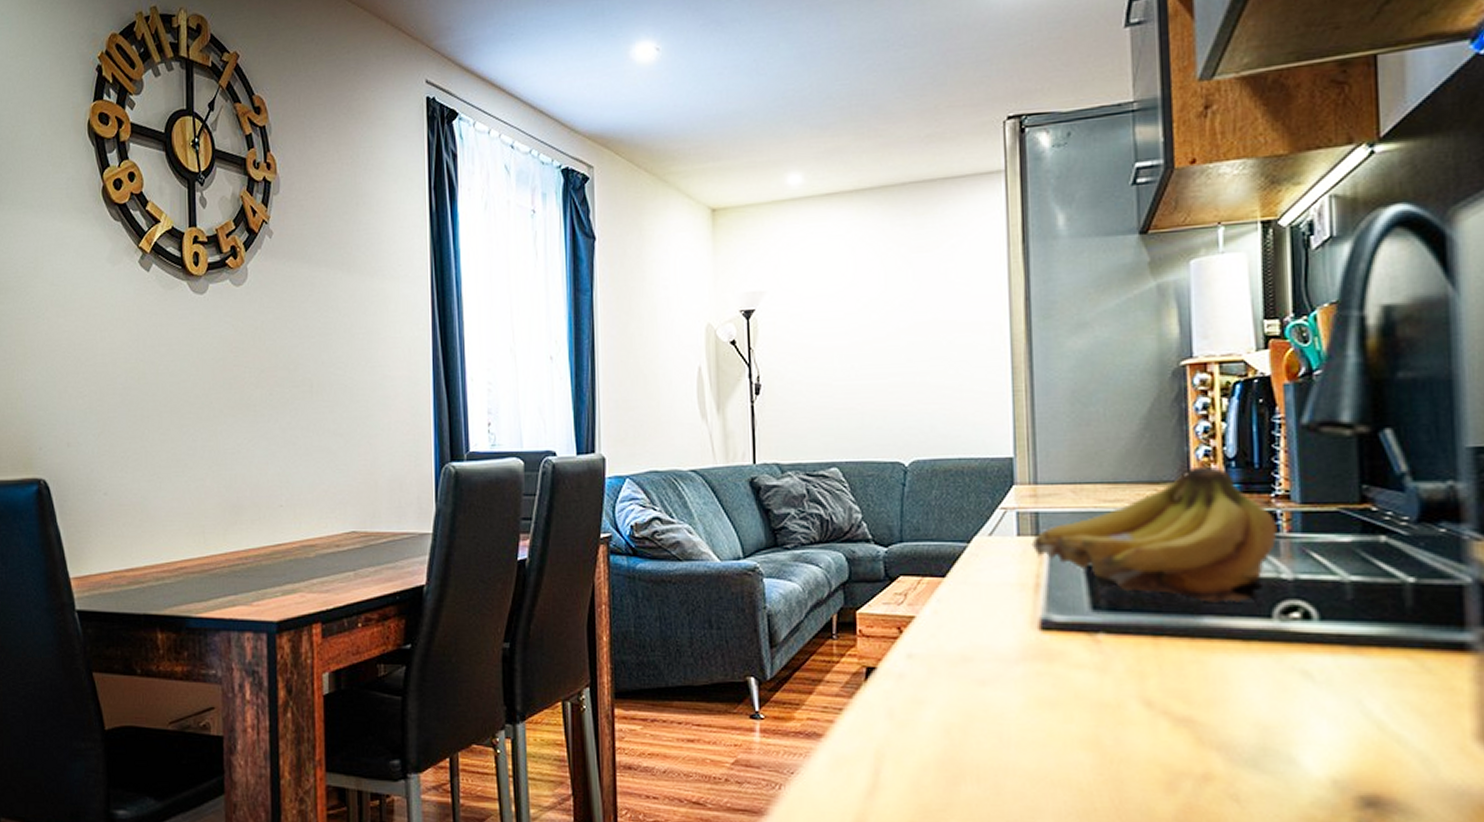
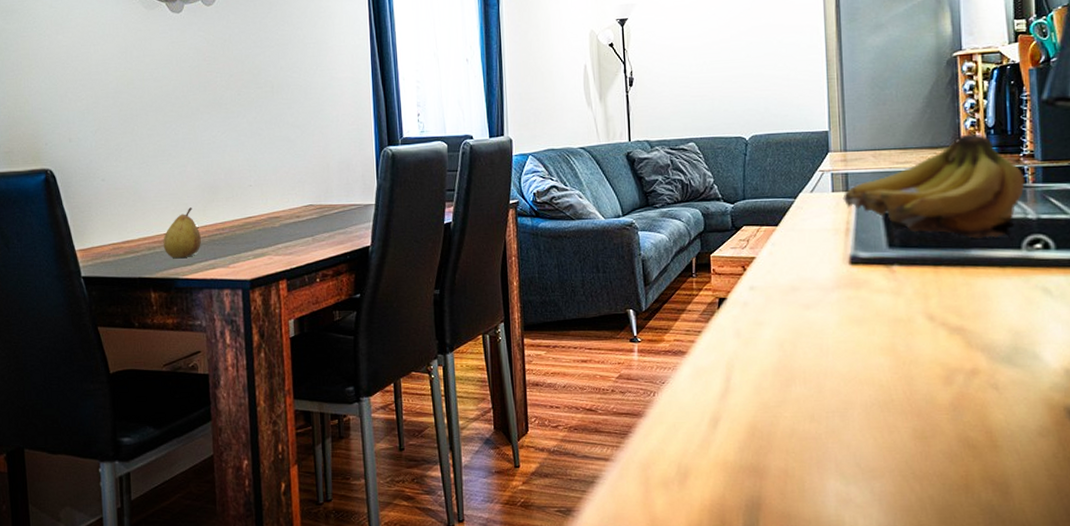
fruit: none [174,530,219,591] -> present [163,207,201,258]

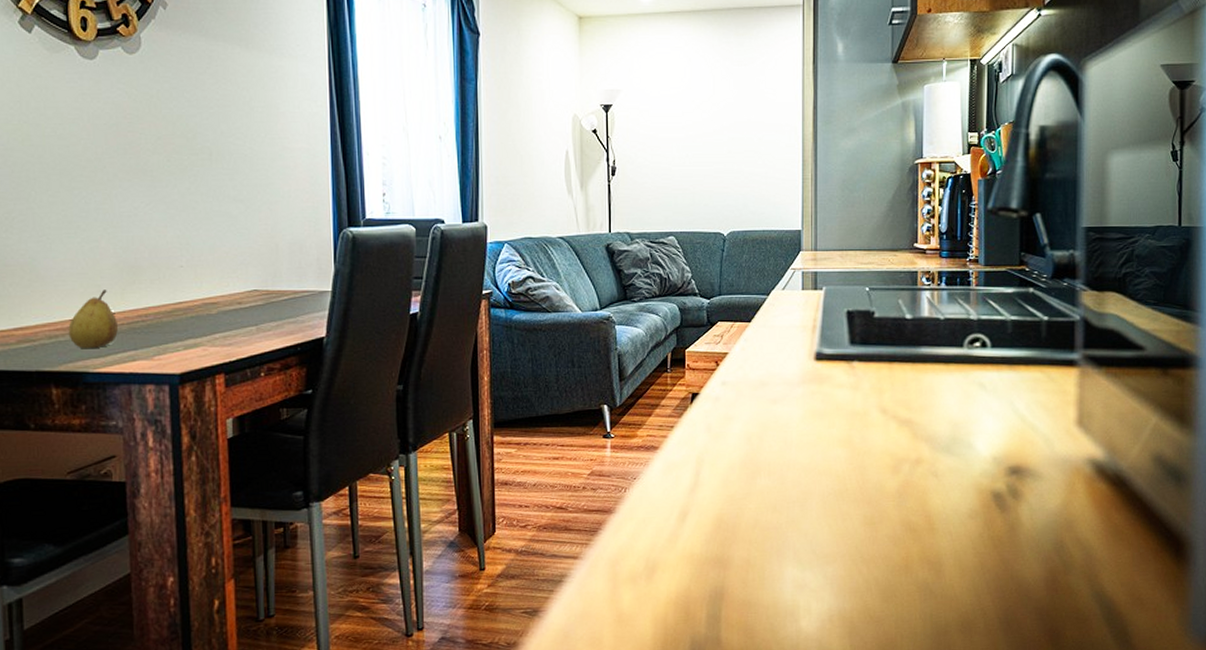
fruit: present [842,134,1025,239] -> none [811,238,970,337]

